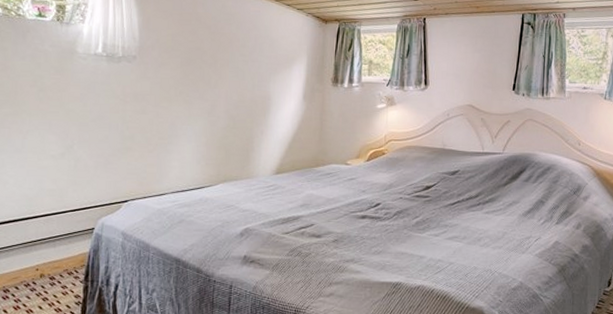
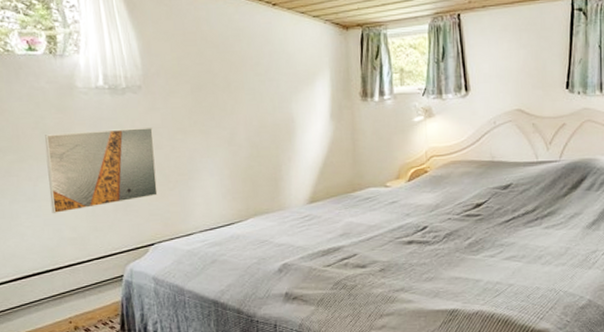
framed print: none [36,92,141,165] -> present [44,126,158,213]

